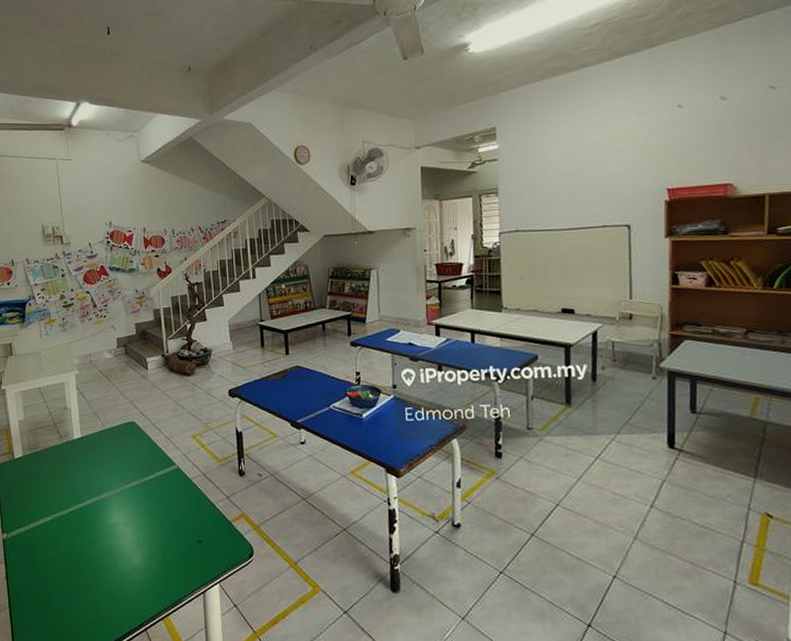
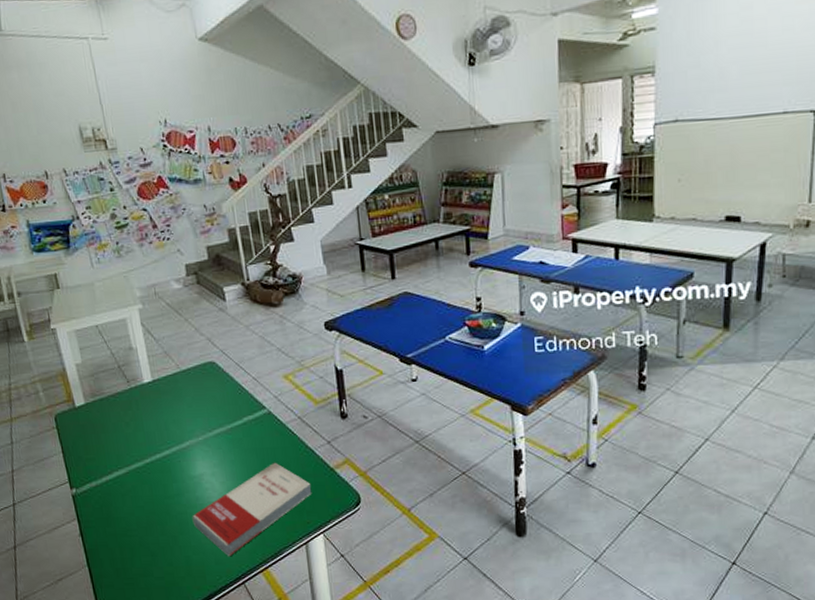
book: none [105,514,211,604] -> present [192,462,312,557]

